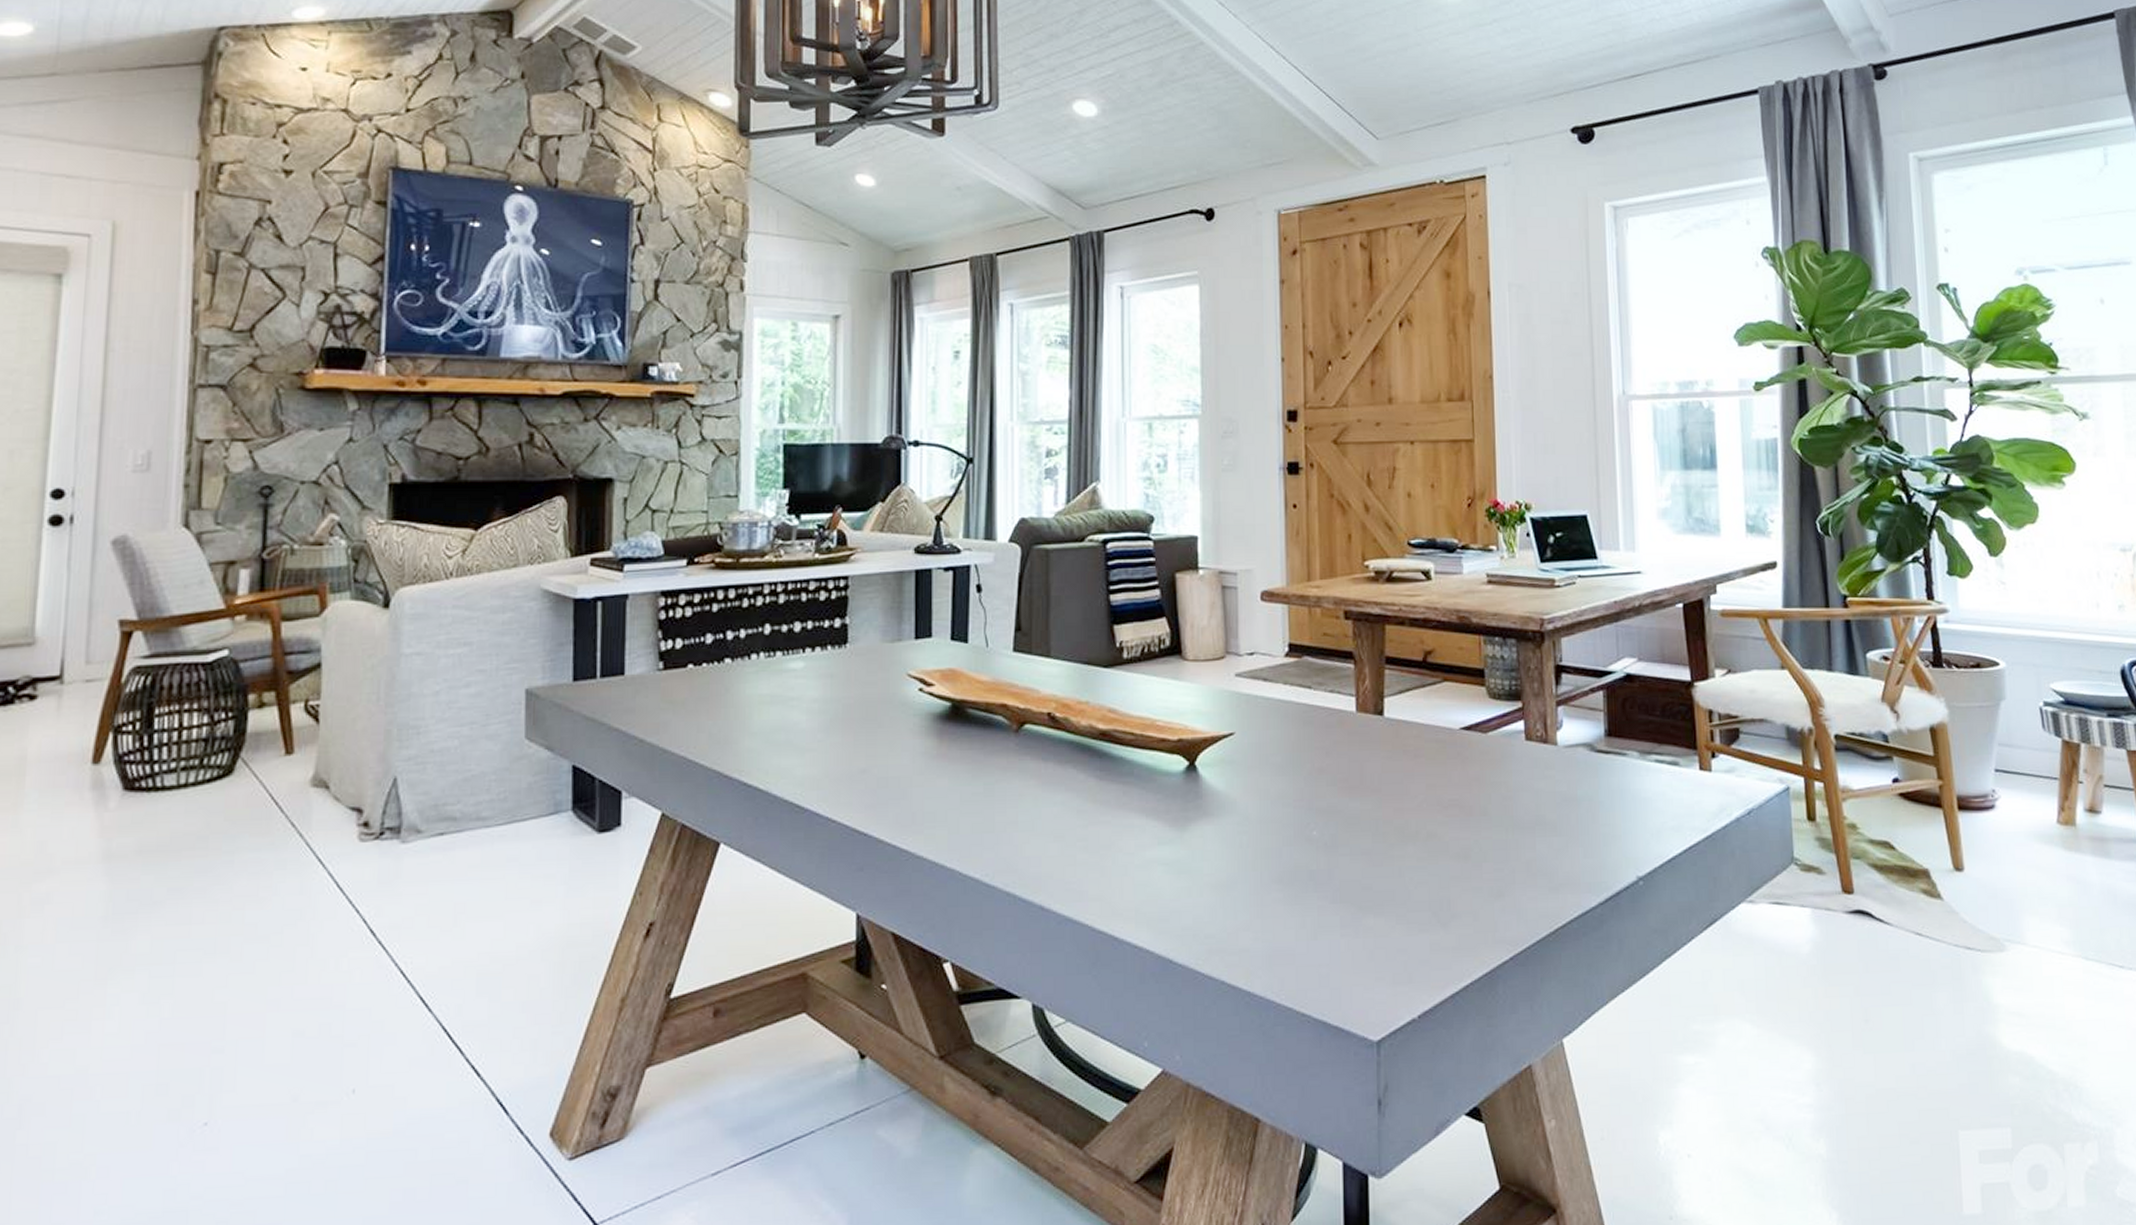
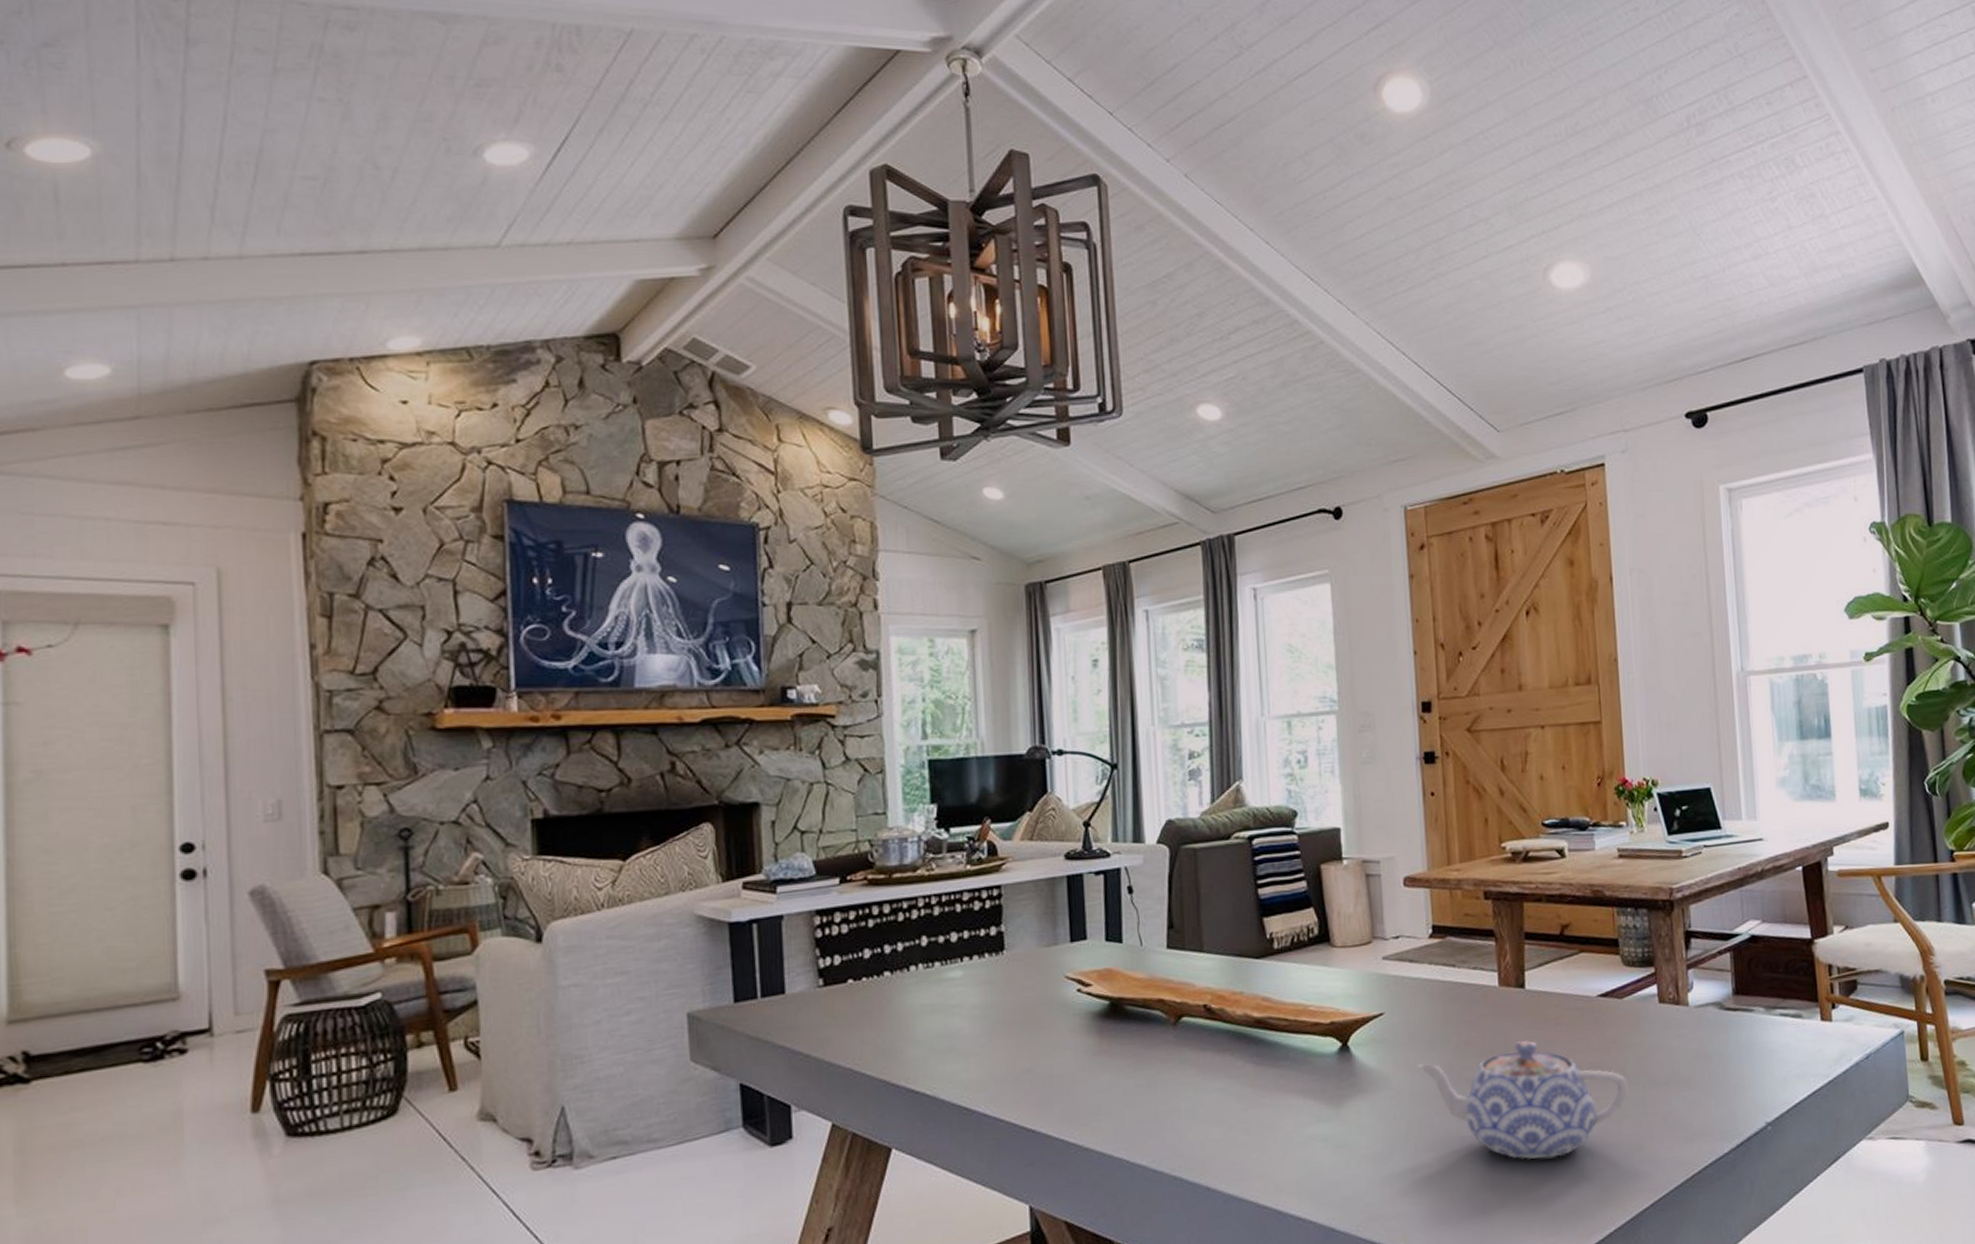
teapot: none [1266,772,1490,900] -> present [1416,1041,1628,1160]

